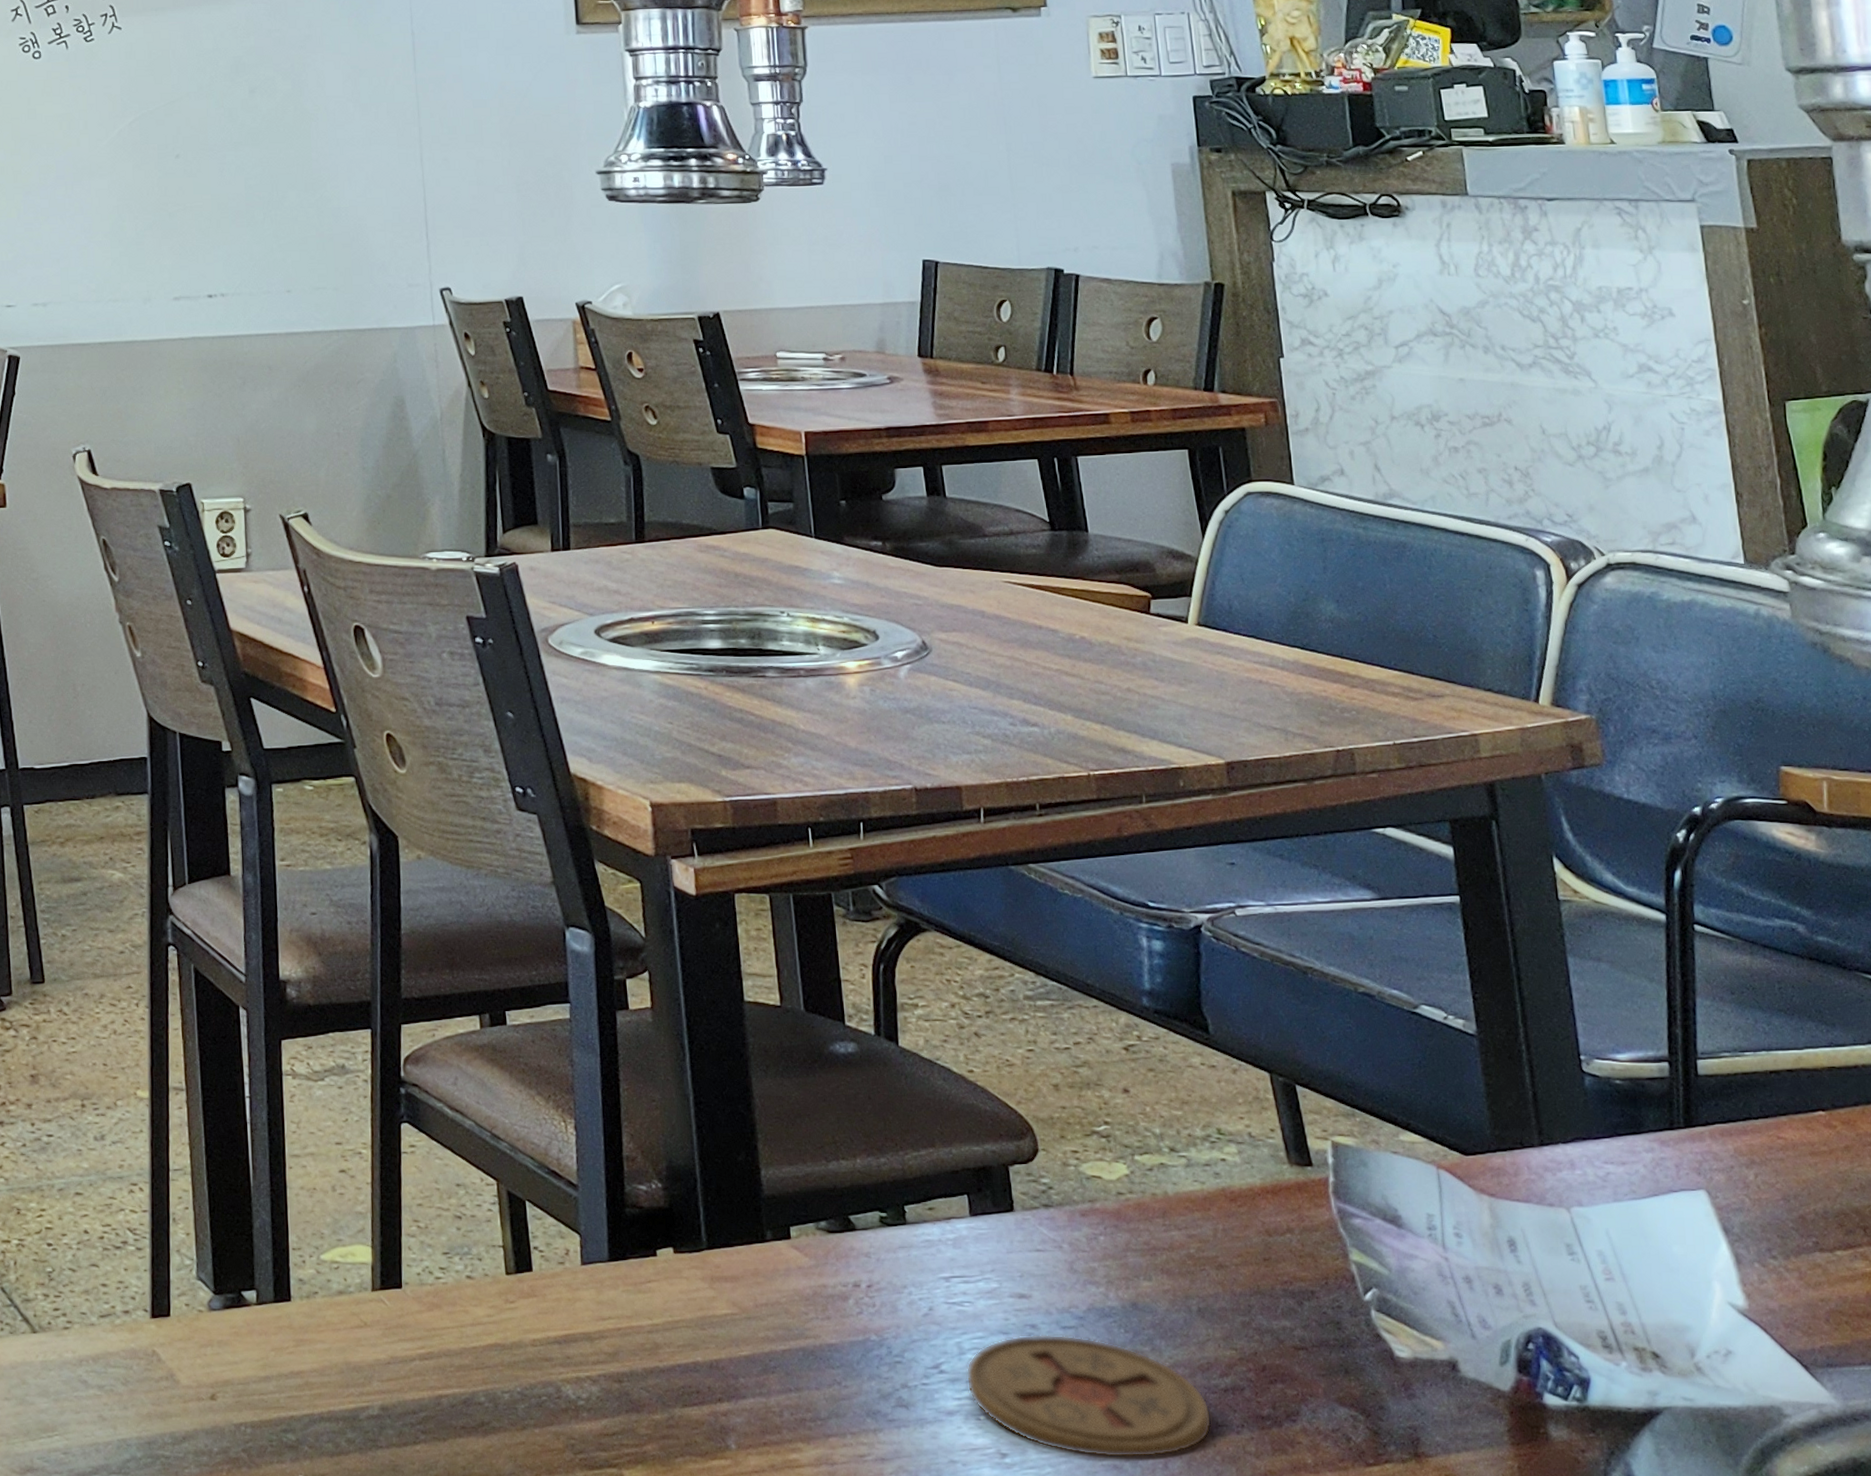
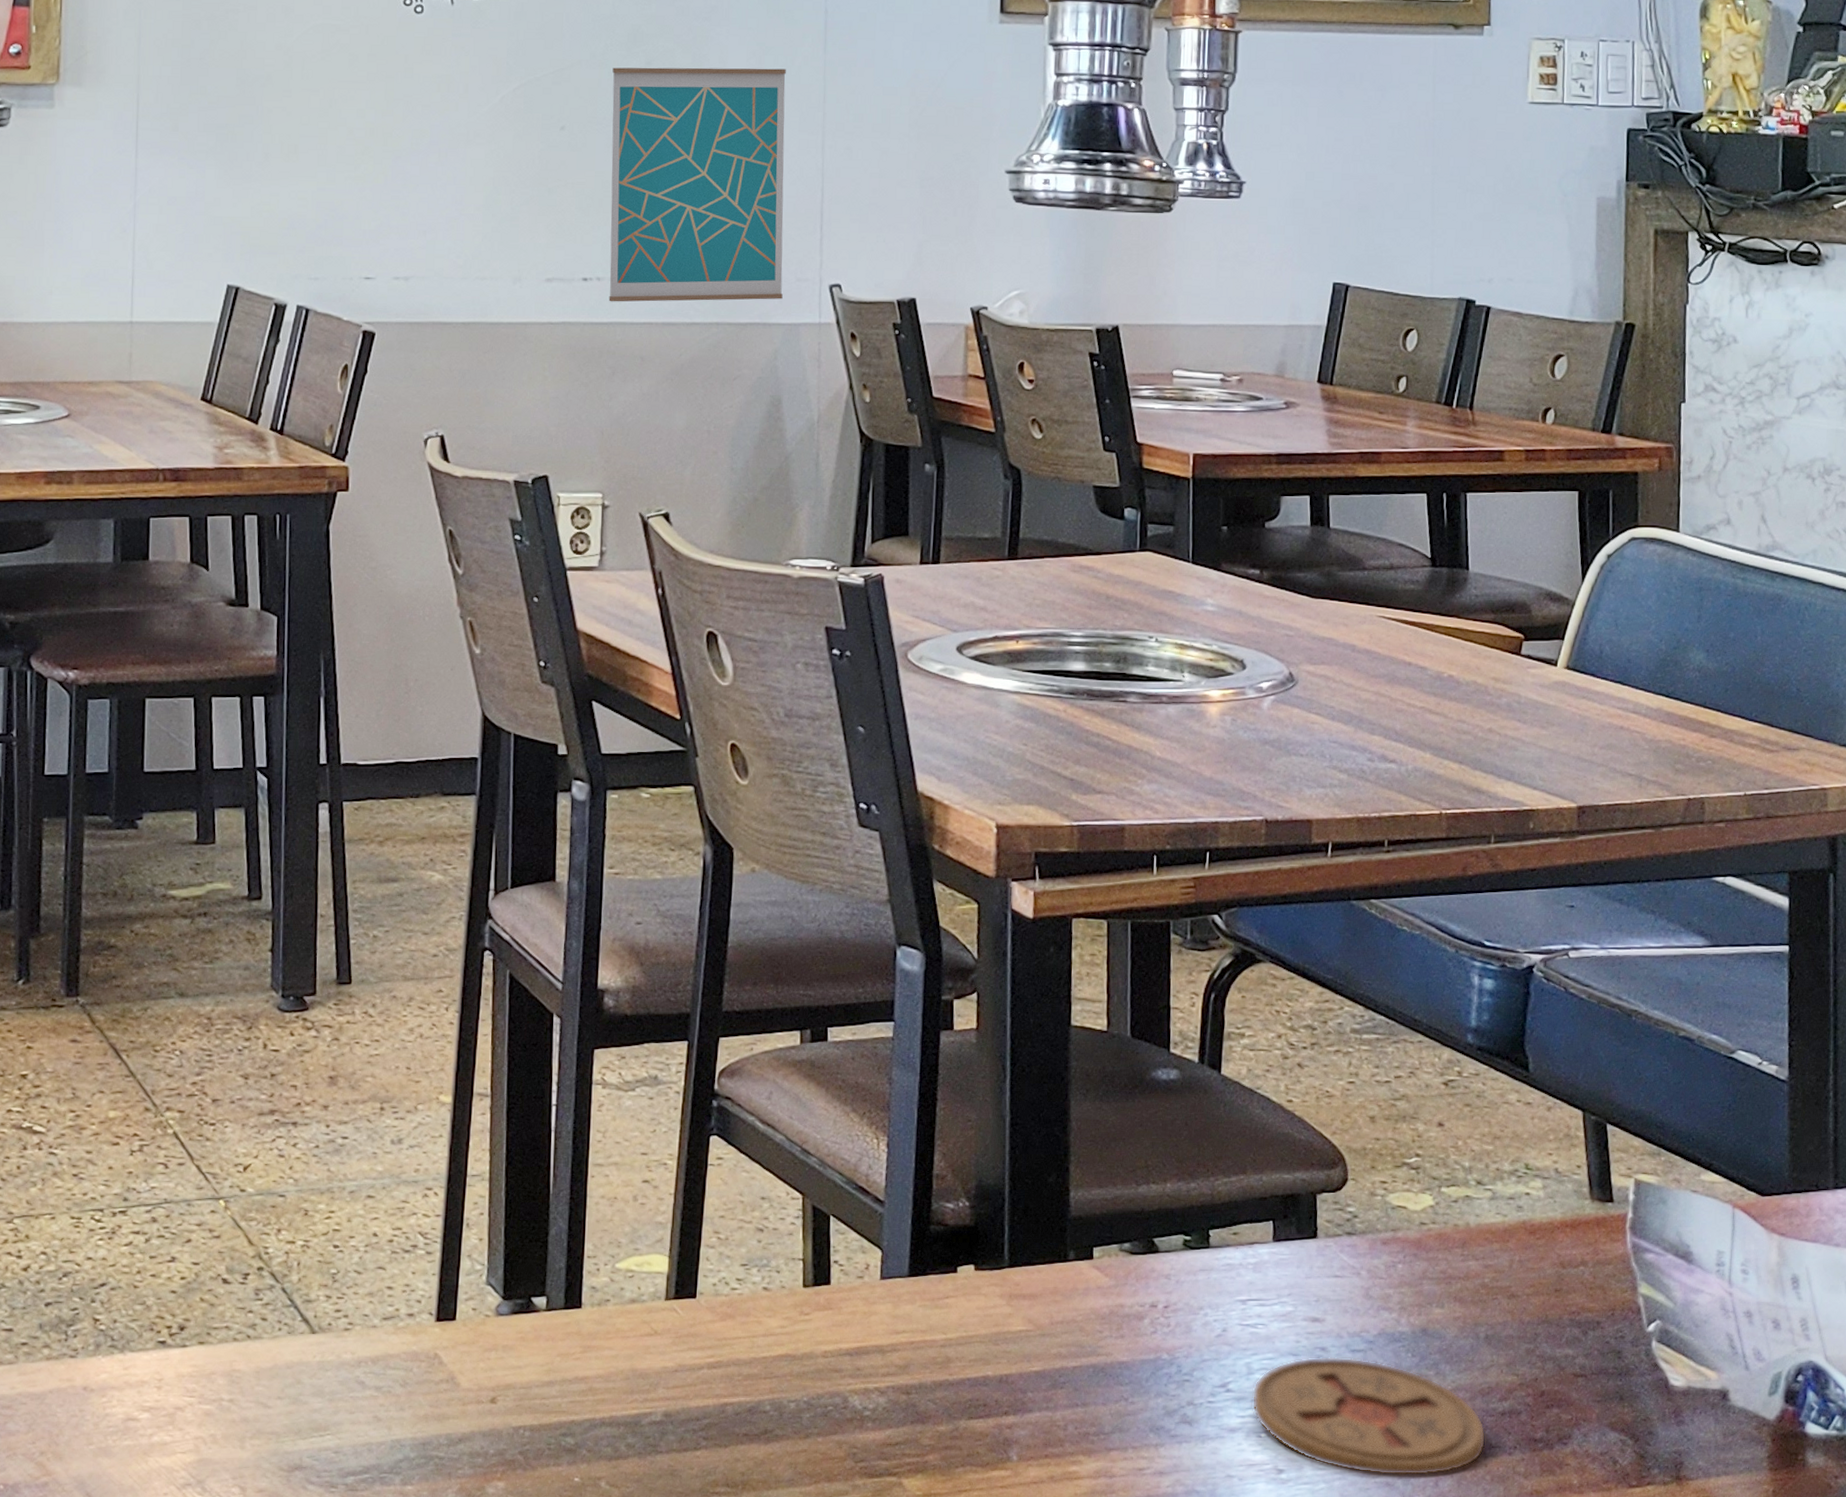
wall art: none [219,89,397,316] -> present [608,67,786,302]

